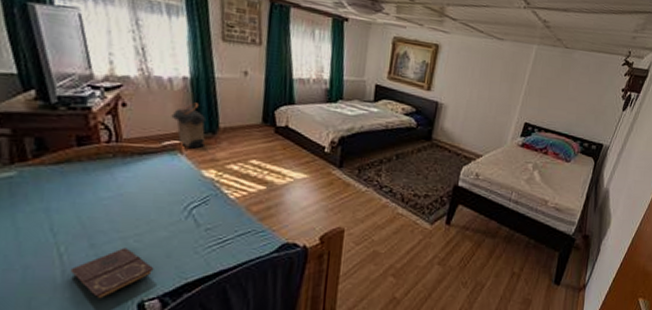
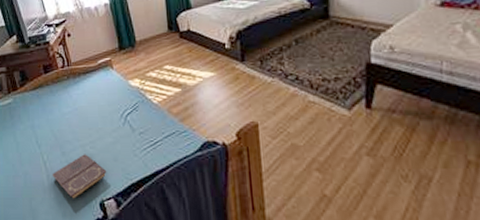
laundry hamper: present [171,102,206,149] -> none [101,23,127,63]

